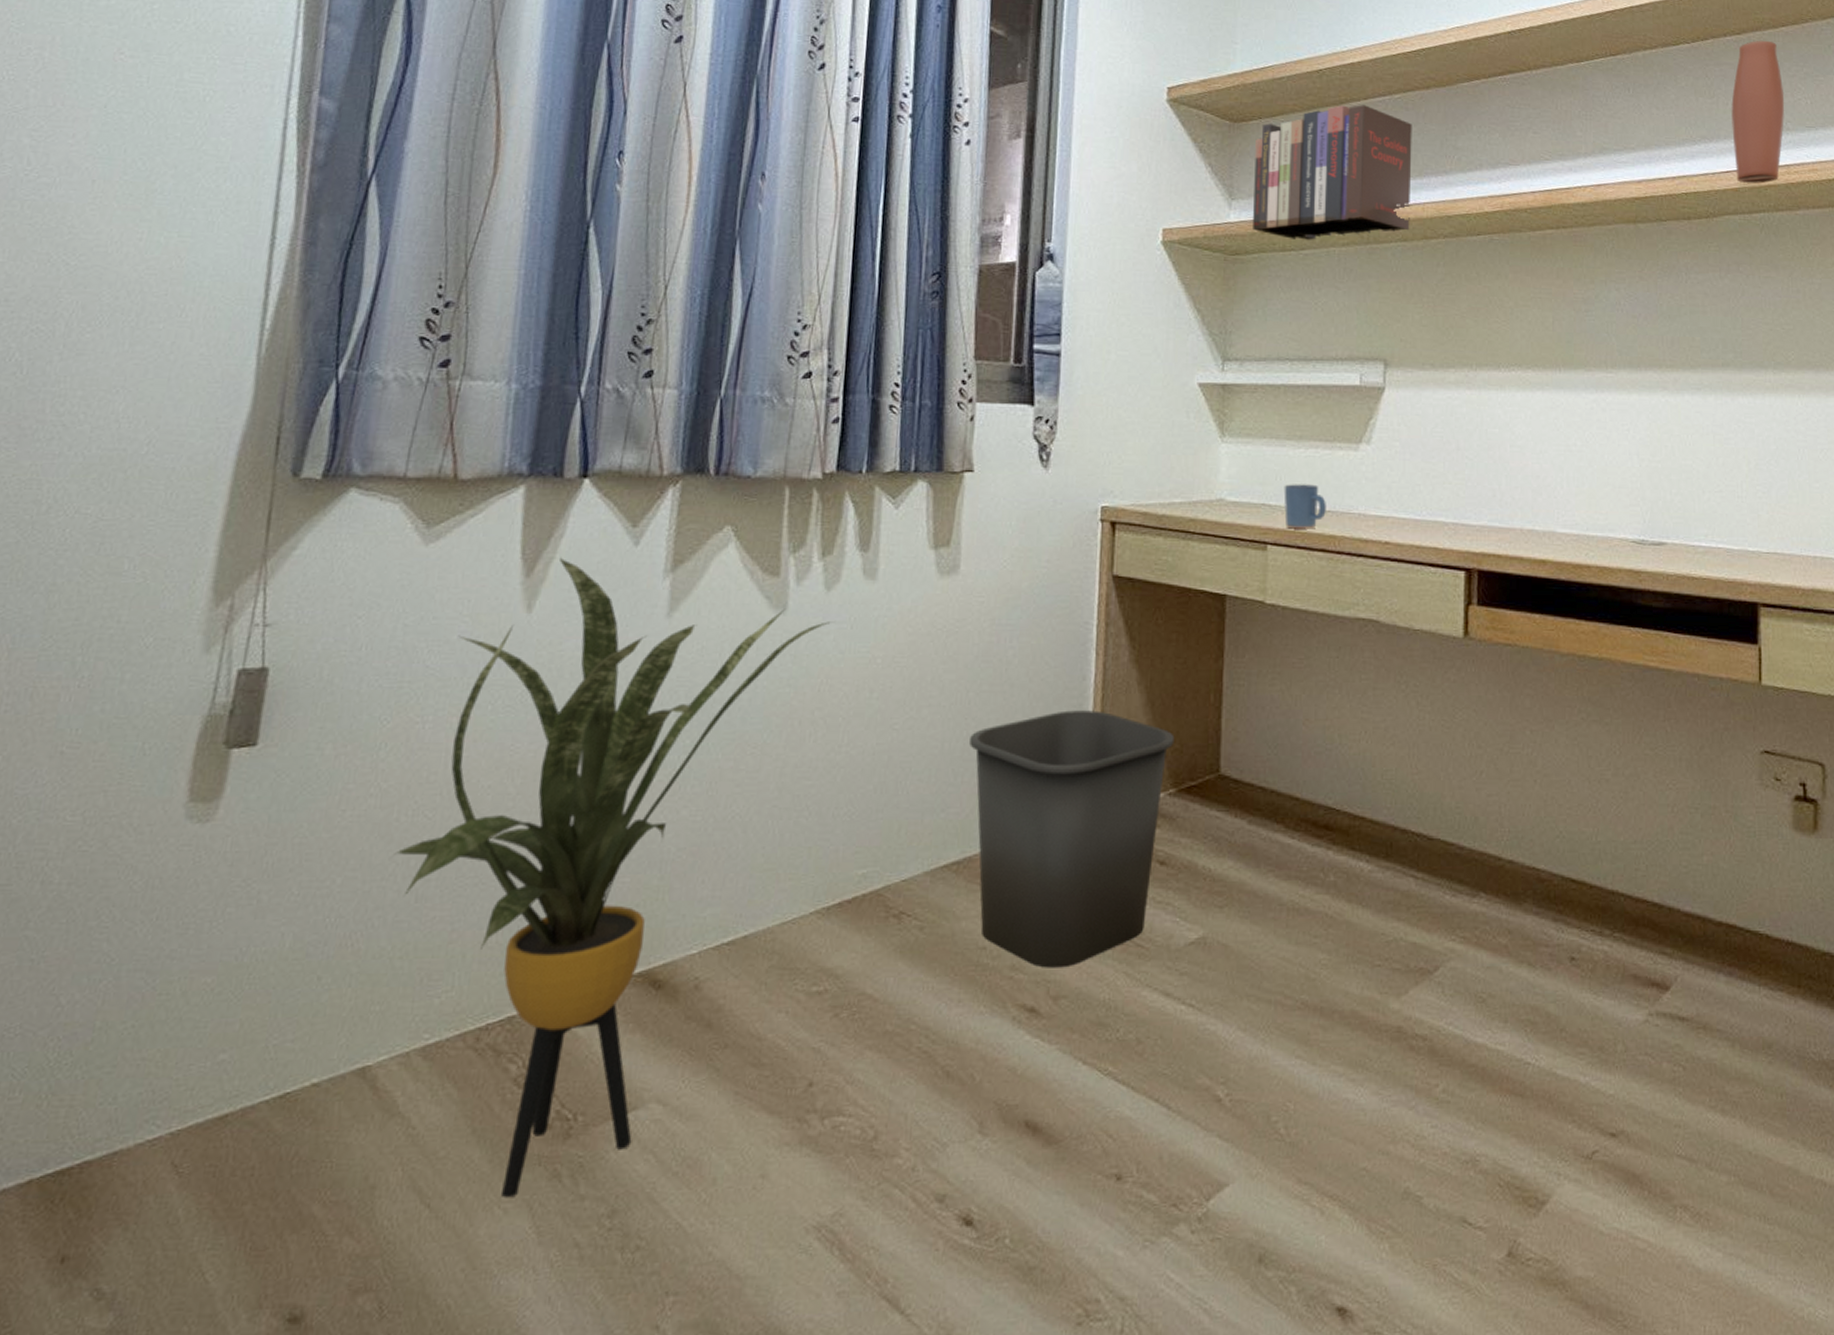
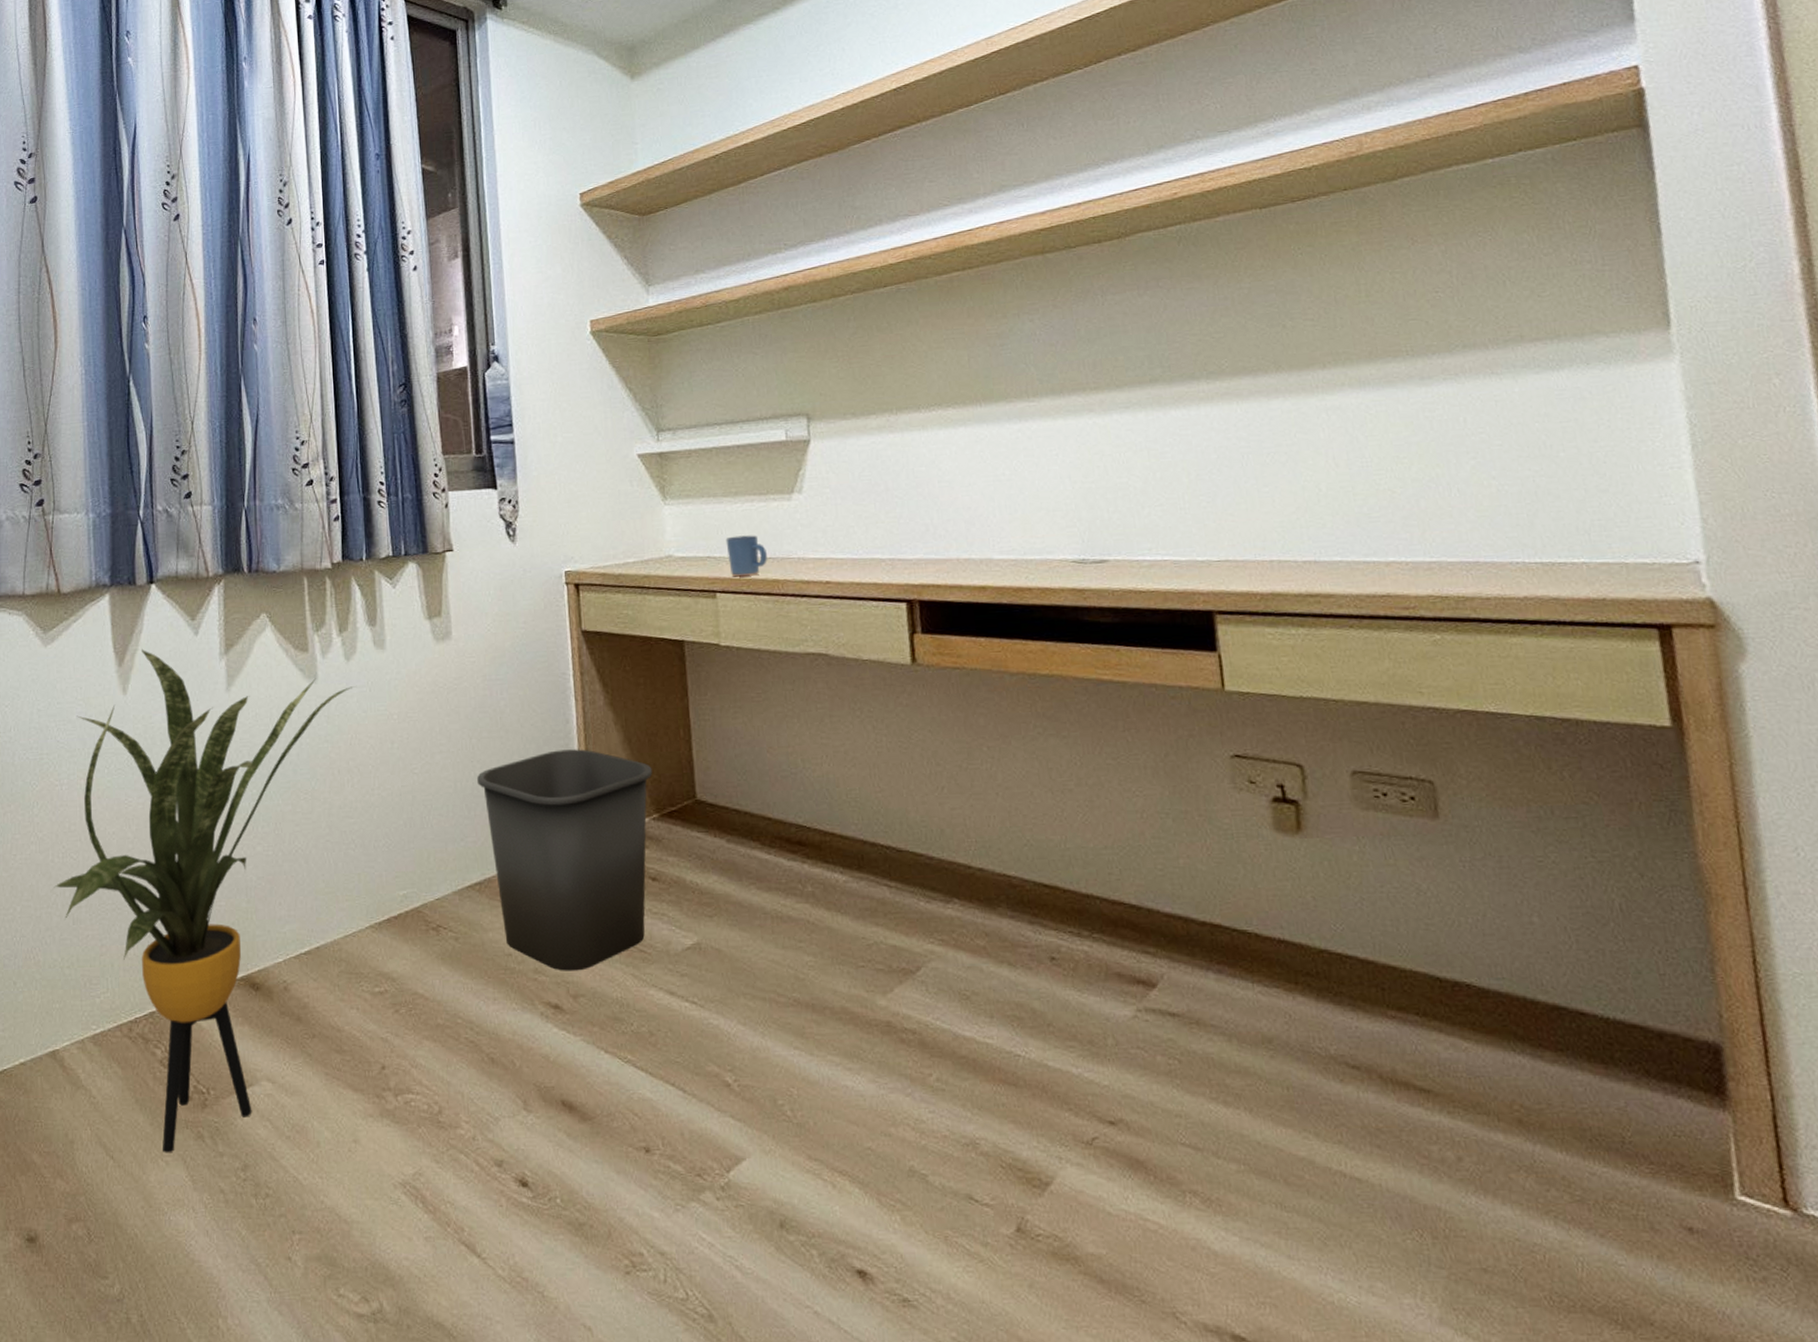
books: present [1253,105,1412,240] -> none [664,181,818,315]
vase: present [1731,40,1785,184] -> none [1133,51,1193,198]

